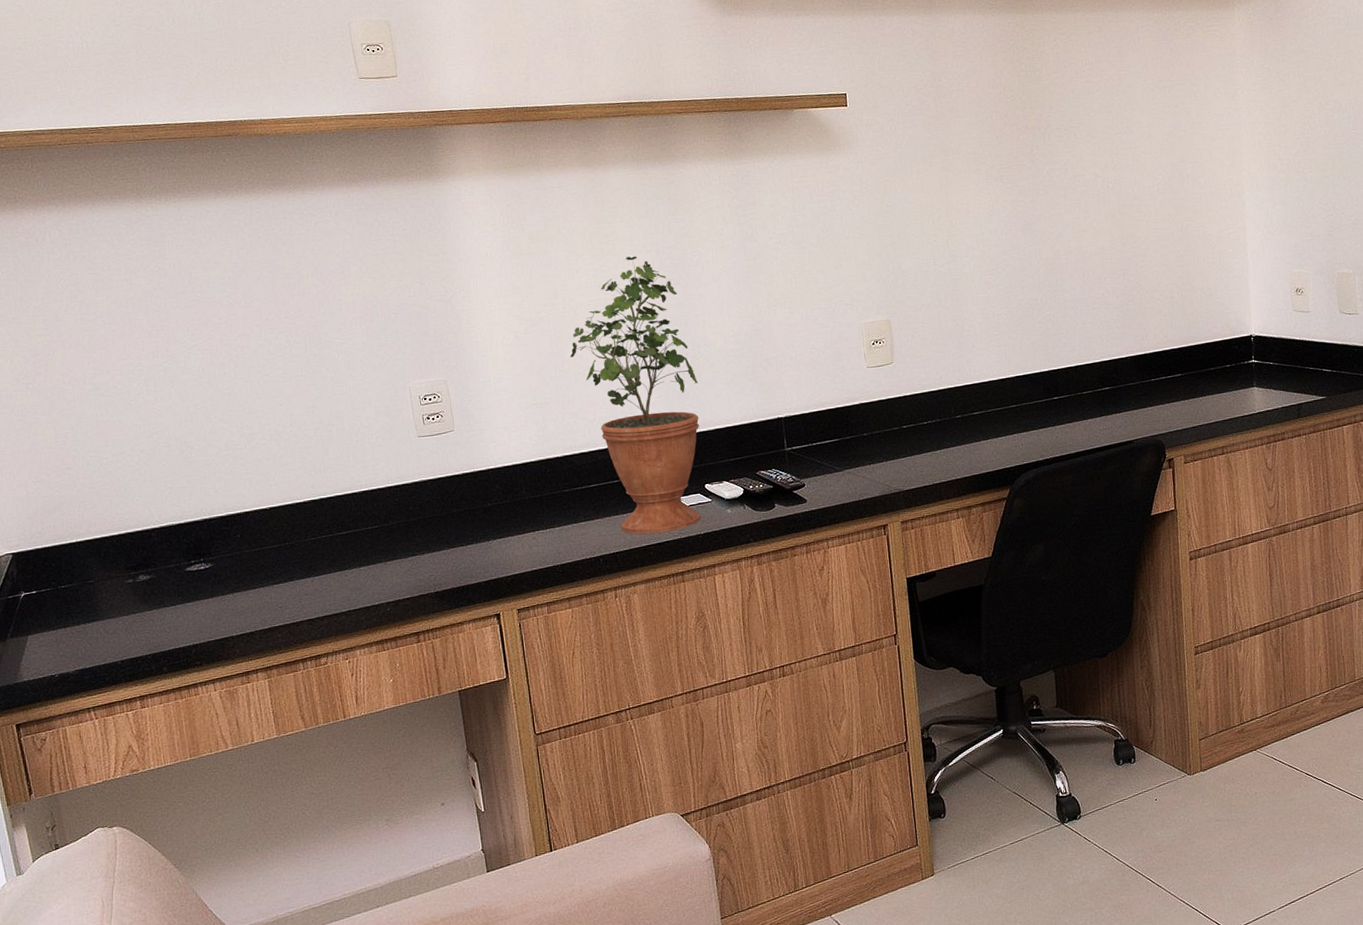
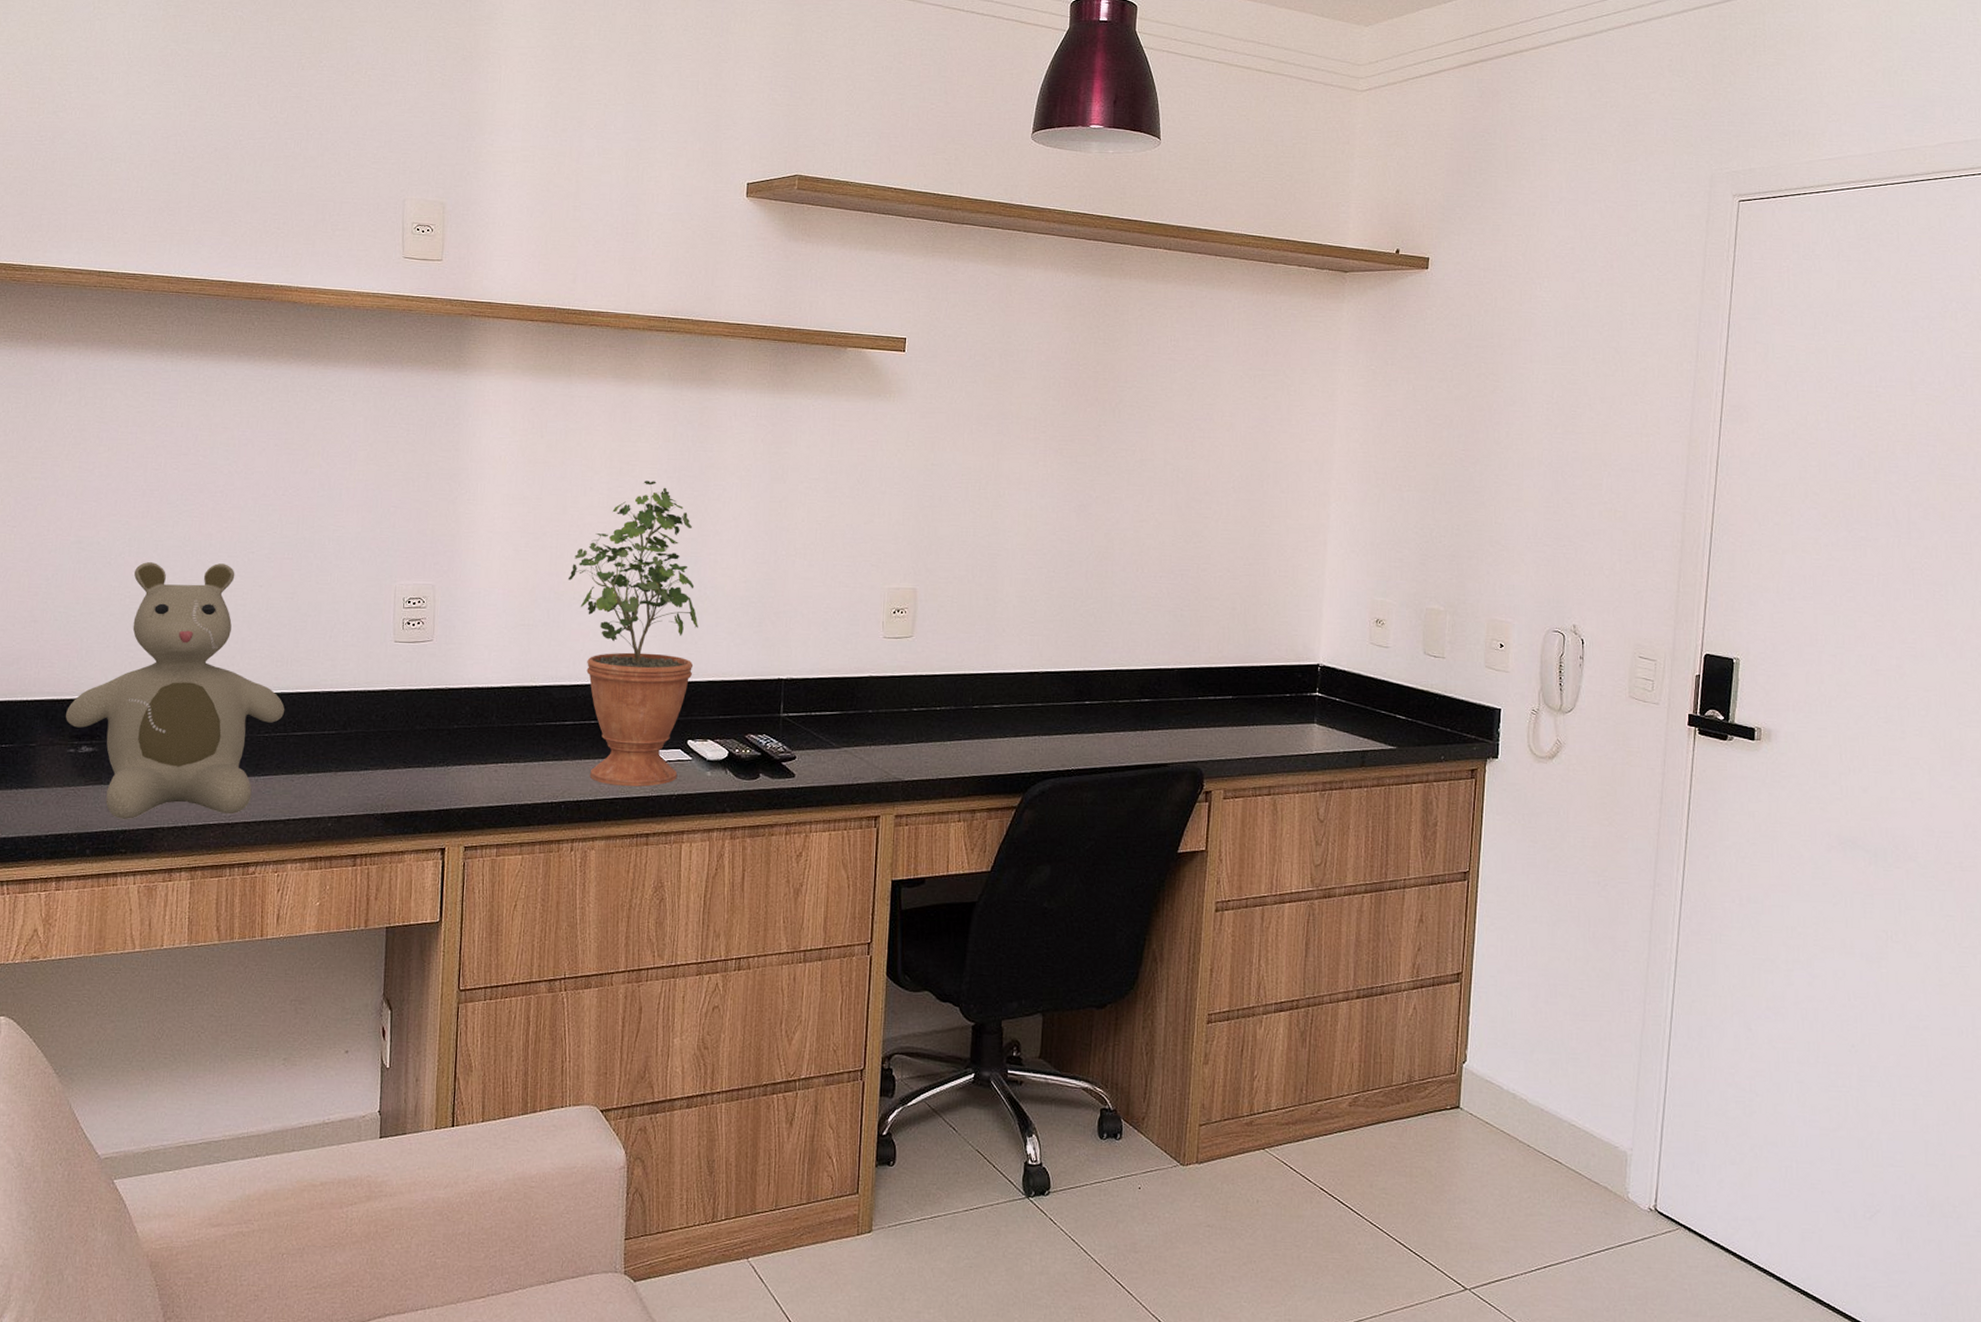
teddy bear: none [116,389,327,636] -> present [65,562,285,820]

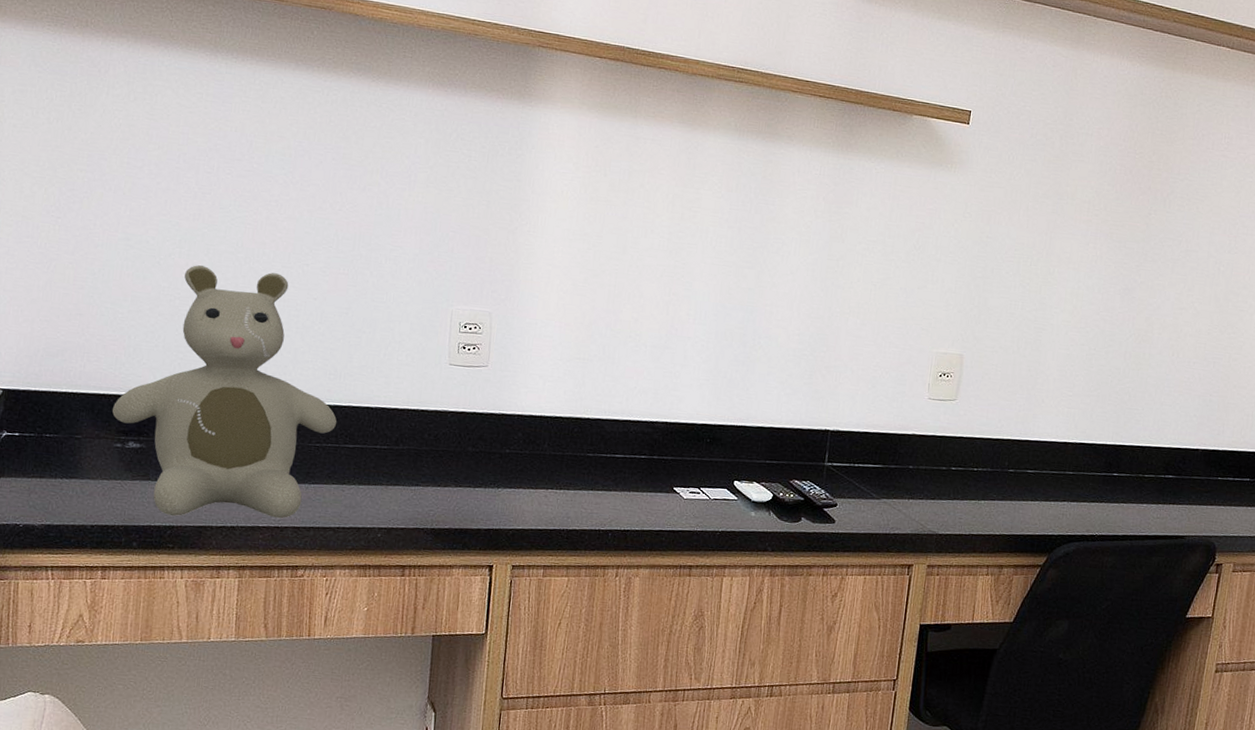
potted plant: present [567,481,698,787] -> none [624,228,751,522]

